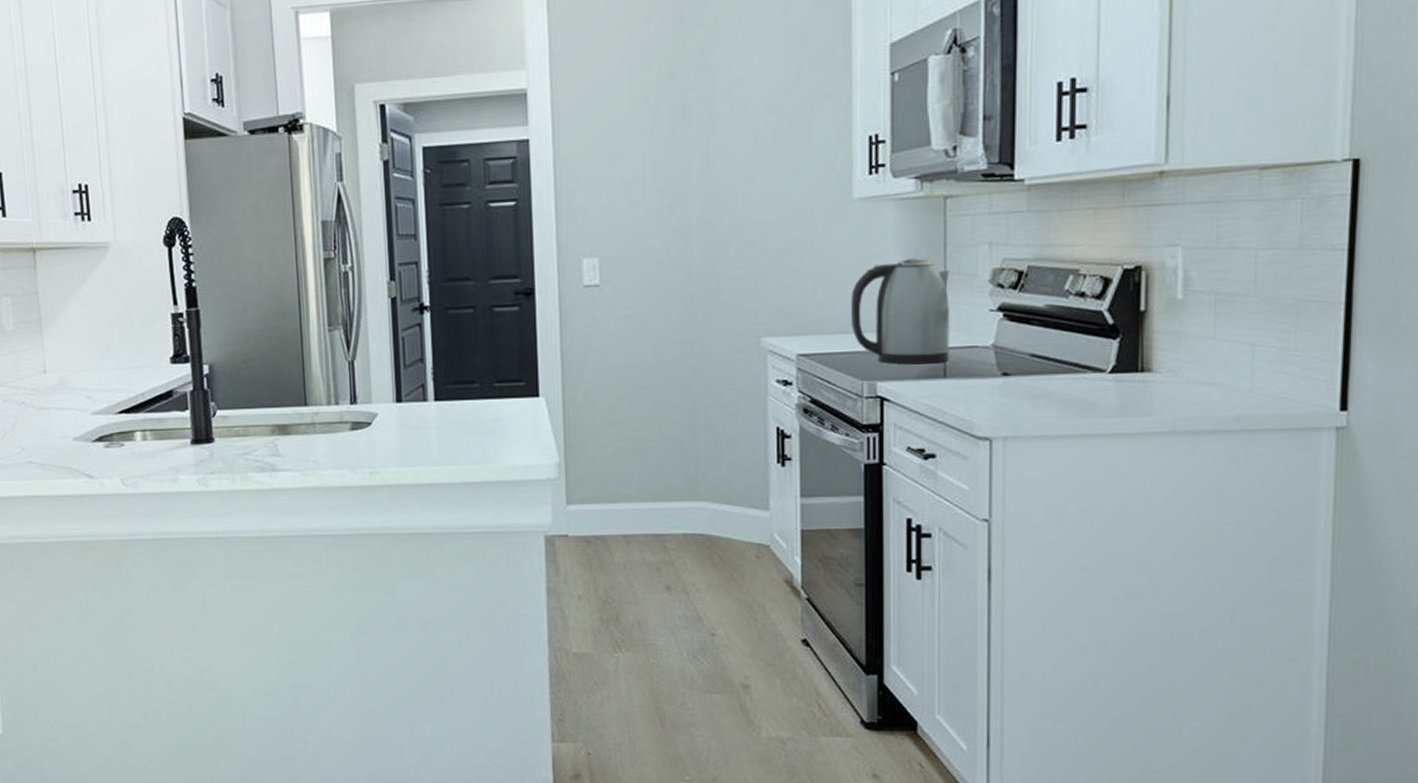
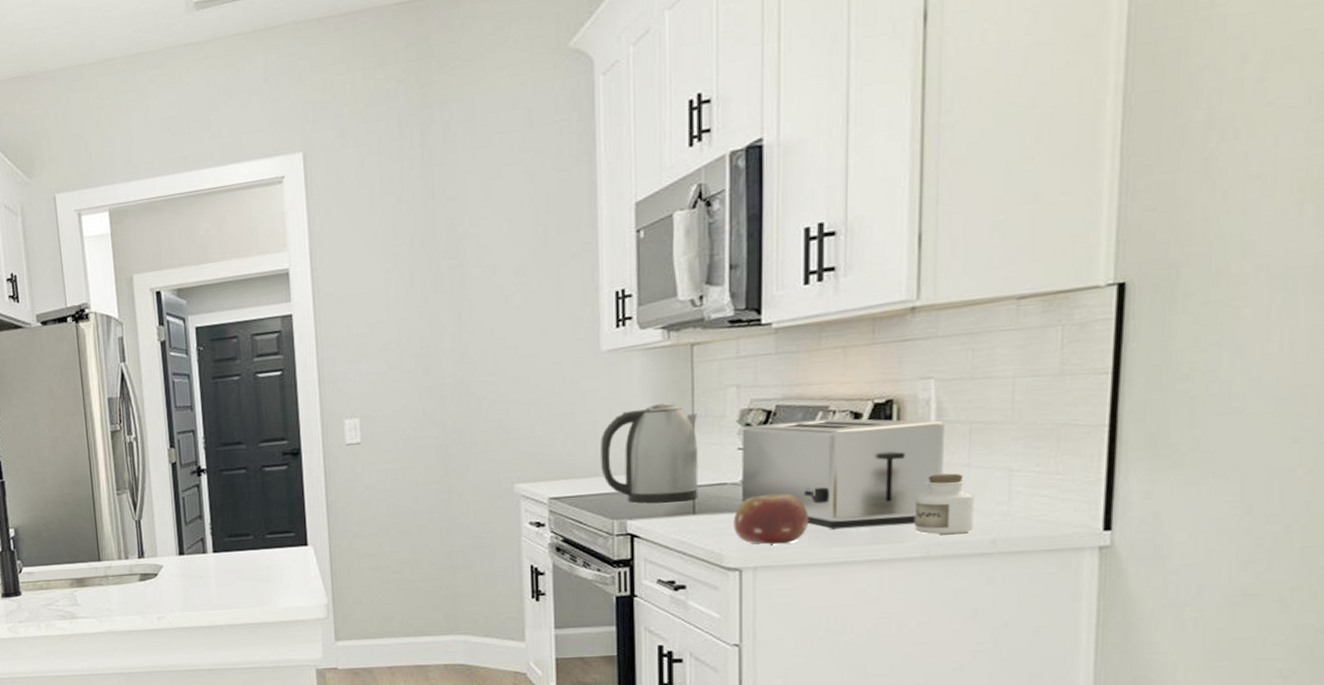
fruit: none [984,359,1059,414] -> present [733,493,809,545]
toaster: none [993,282,1191,400] -> present [742,418,944,530]
jar: none [1162,345,1219,410] -> present [915,473,974,535]

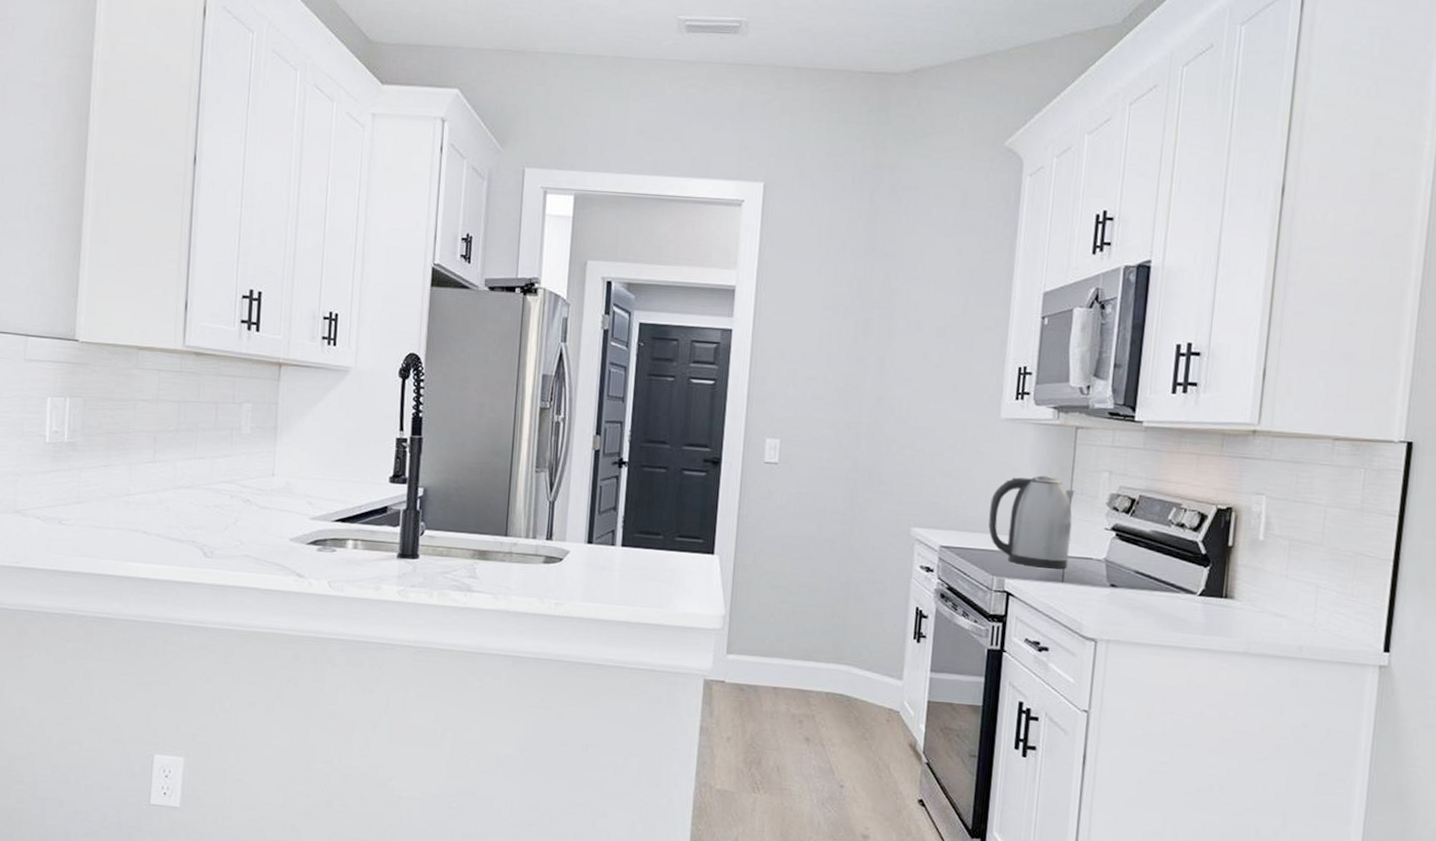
fruit: present [733,493,809,545] -> none [1094,574,1157,623]
toaster: present [742,418,944,530] -> none [1103,509,1270,622]
jar: present [915,473,974,535] -> none [1240,580,1288,637]

